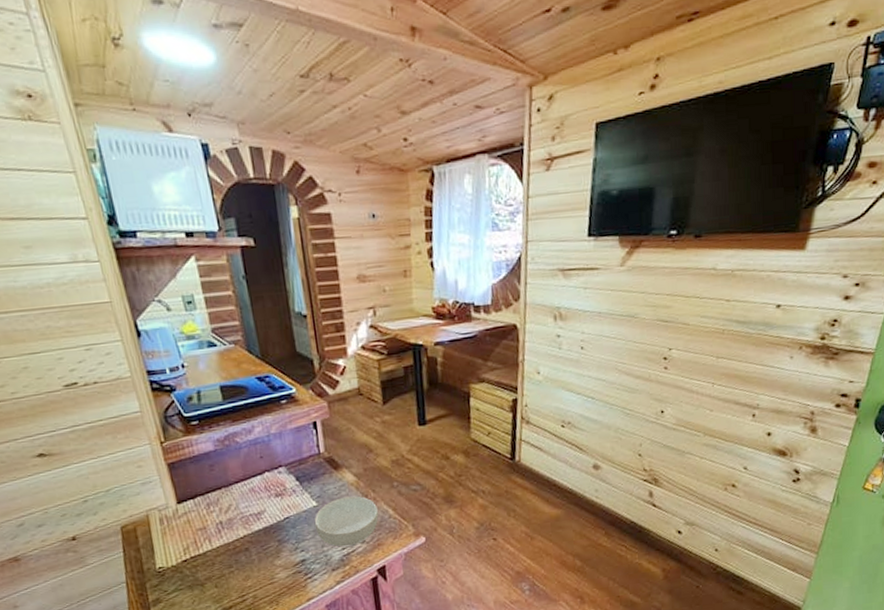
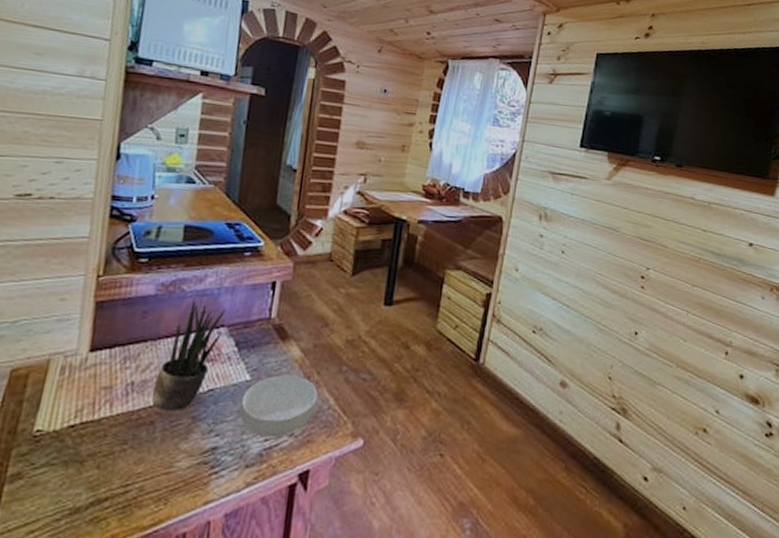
potted plant: none [238,449,282,539] -> present [152,301,227,411]

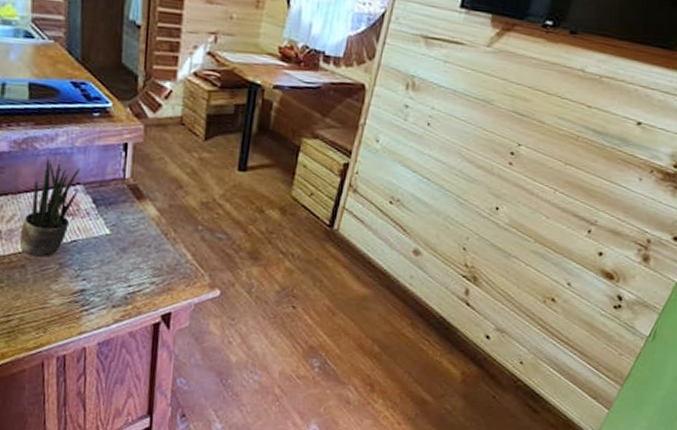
cereal bowl: present [240,375,318,438] -> none [103,231,175,285]

